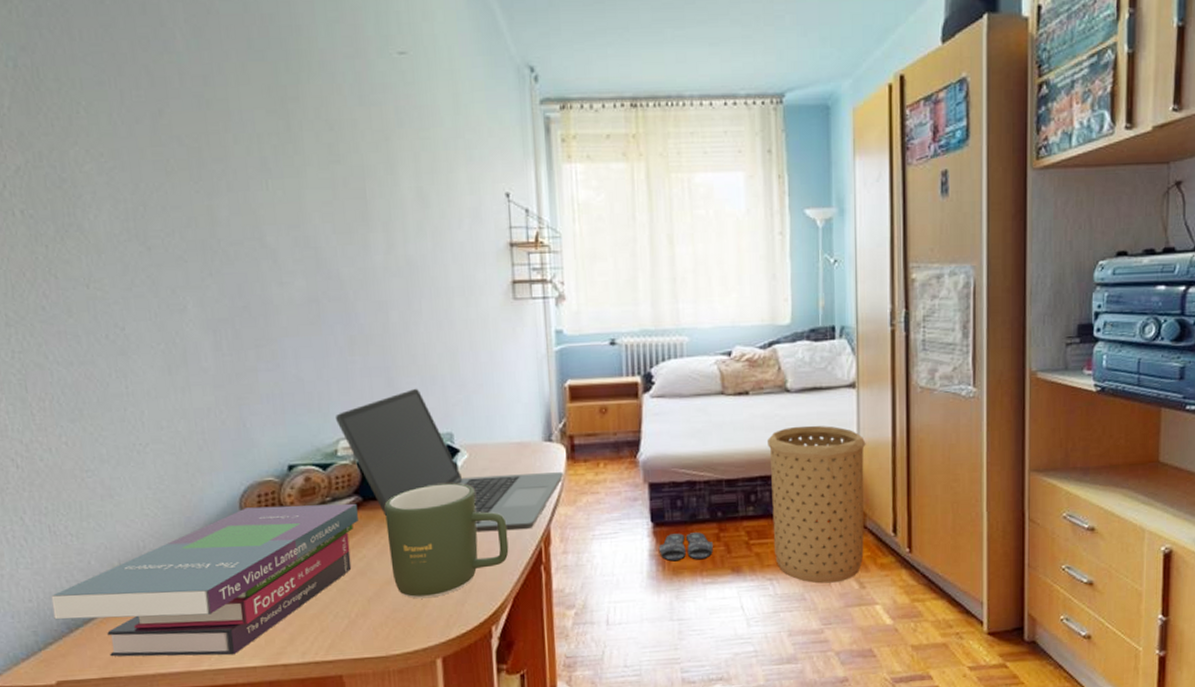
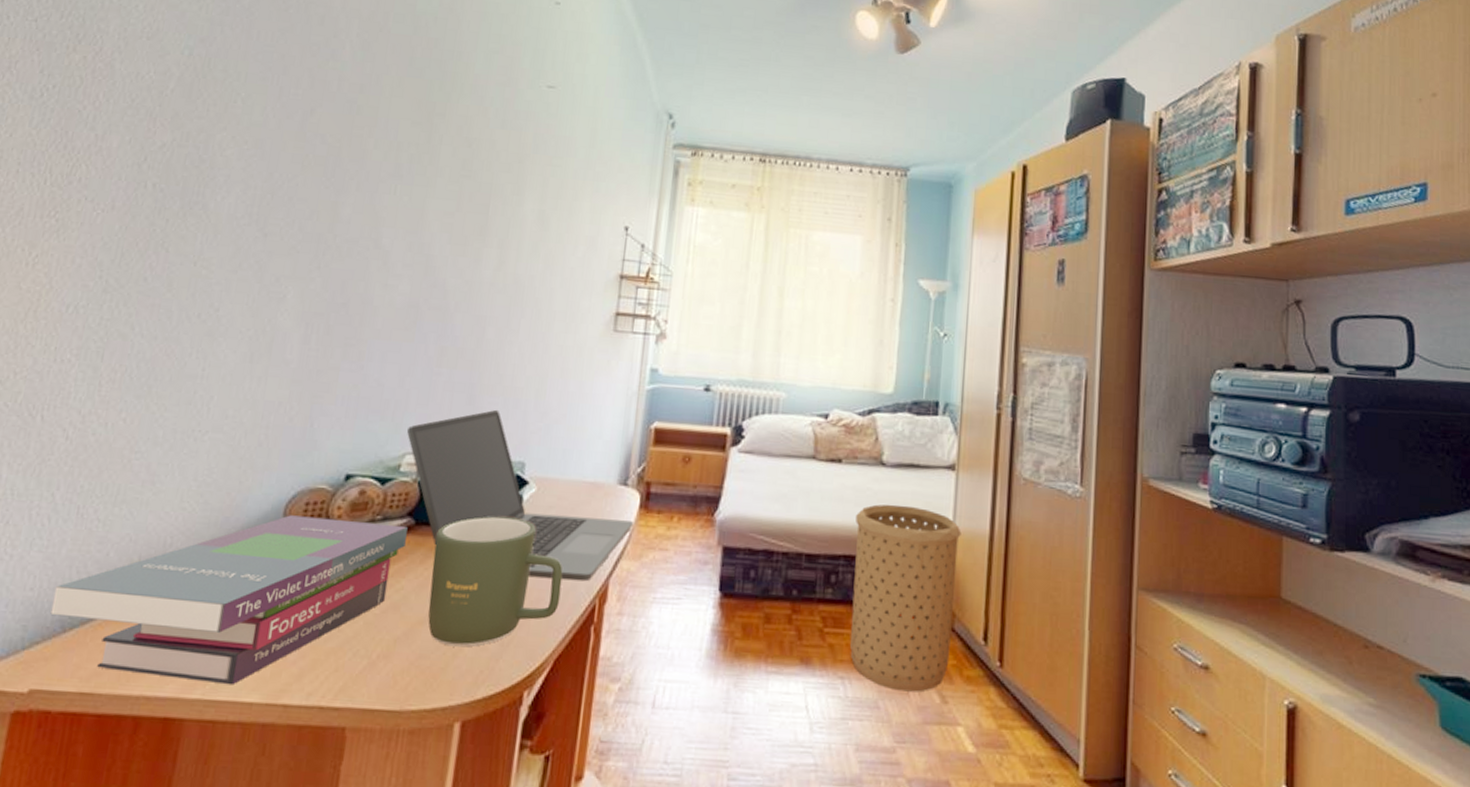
slippers: present [658,532,713,562] -> none [722,608,783,644]

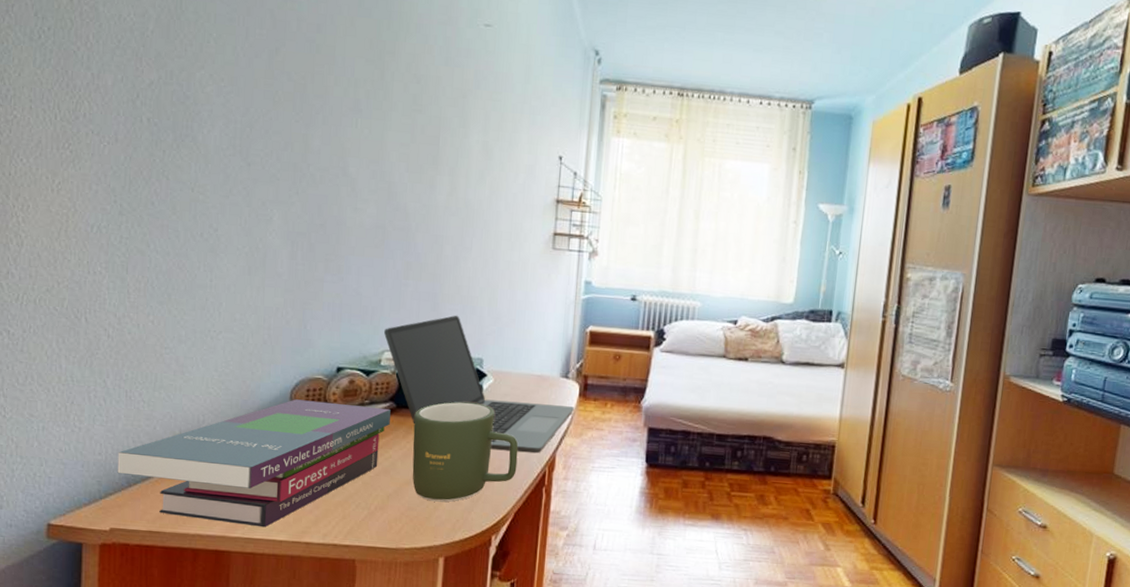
laundry basket: present [849,504,962,692] -> none [752,395,847,542]

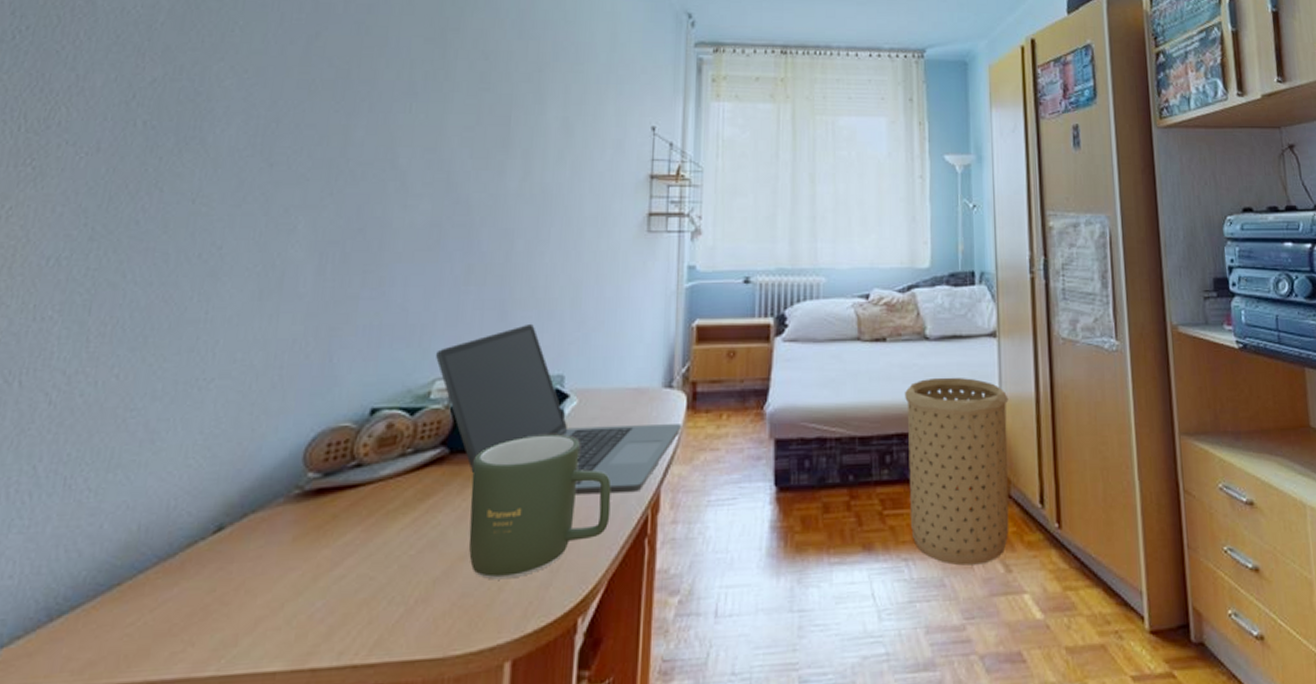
books: present [117,399,391,528] -> none [34,456,442,657]
laundry basket: none [752,395,847,542] -> present [905,377,1009,566]

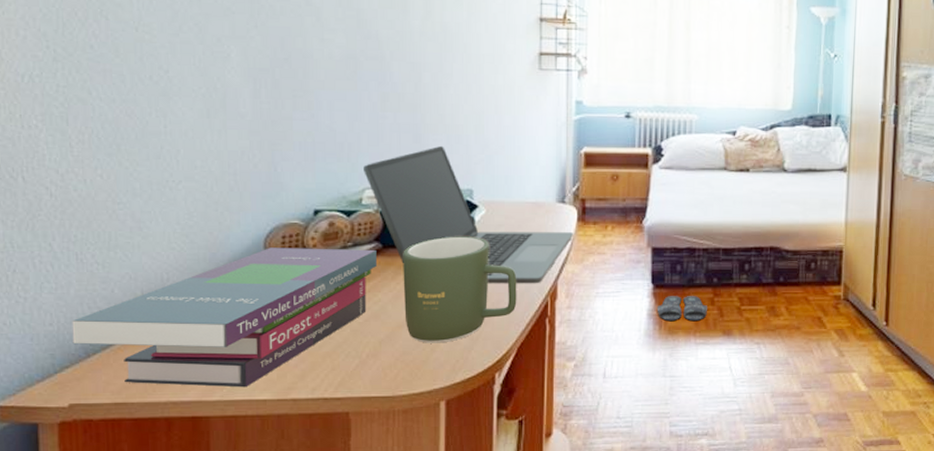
books: none [34,456,442,657] -> present [72,247,377,388]
slippers: none [781,499,842,536] -> present [657,296,707,322]
laundry basket: present [905,377,1009,566] -> none [763,203,853,350]

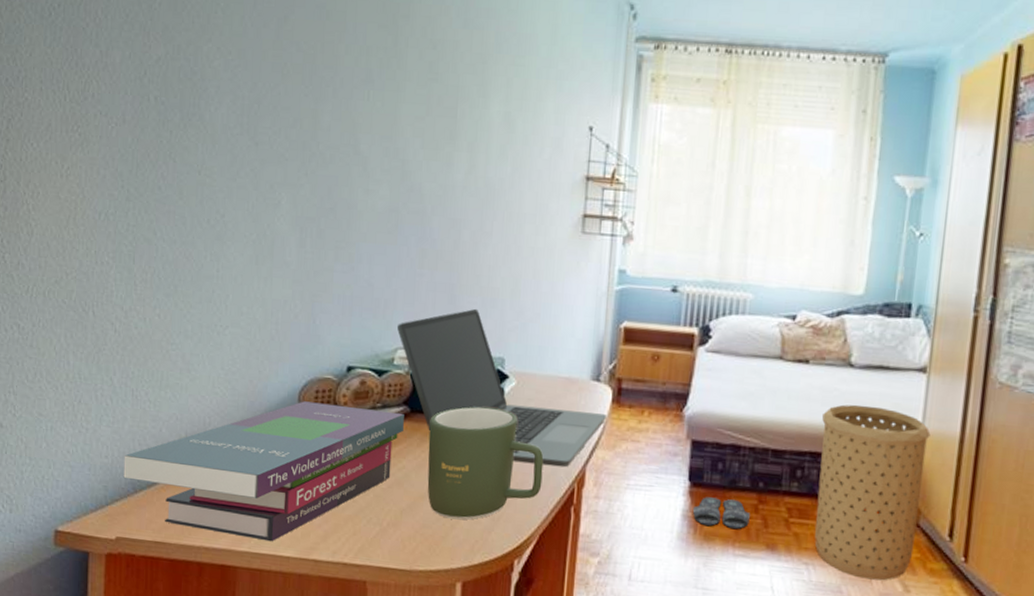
laundry basket: none [763,203,853,350] -> present [814,404,931,581]

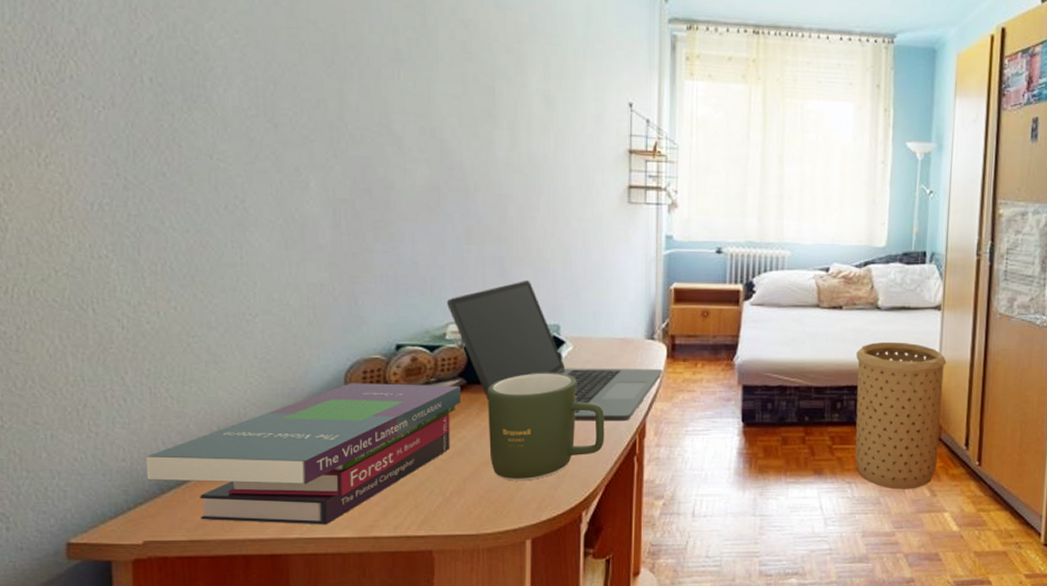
slippers: present [692,497,750,530] -> none [747,434,798,460]

